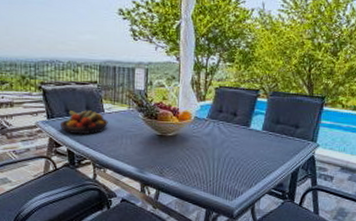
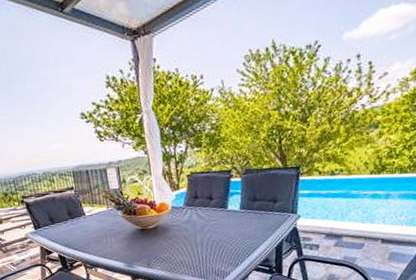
fruit bowl: present [61,110,108,135] -> none [47,215,91,240]

